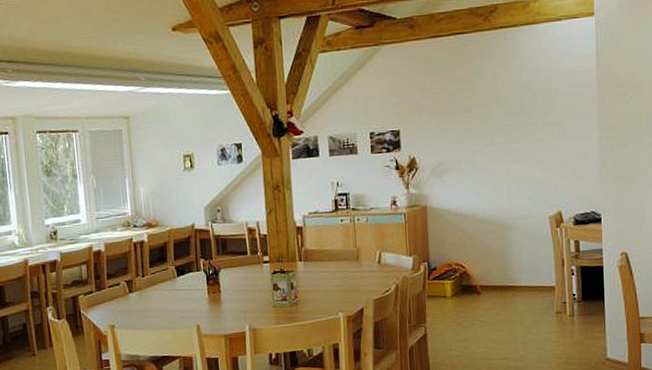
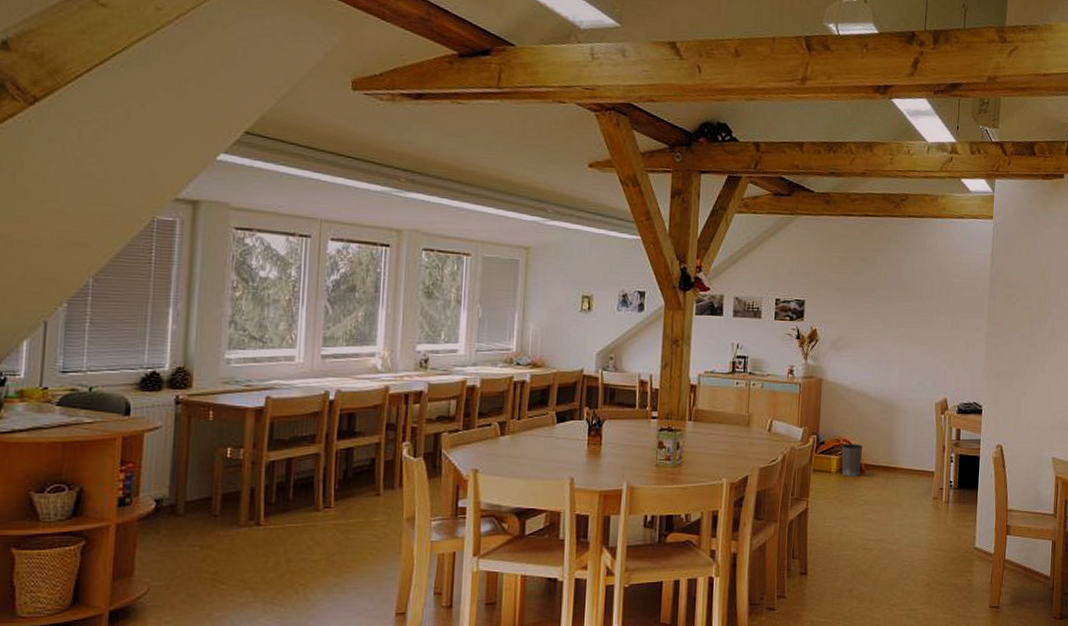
waste basket: none [454,266,477,300] -> present [841,444,863,476]

